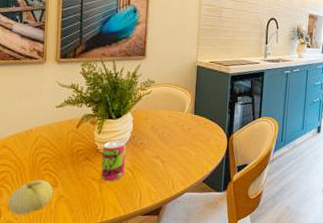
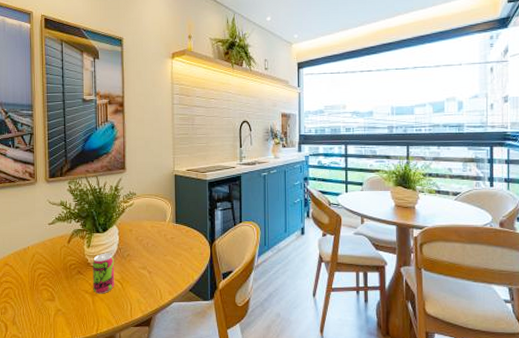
apple: present [8,180,53,215] -> none [13,295,51,329]

